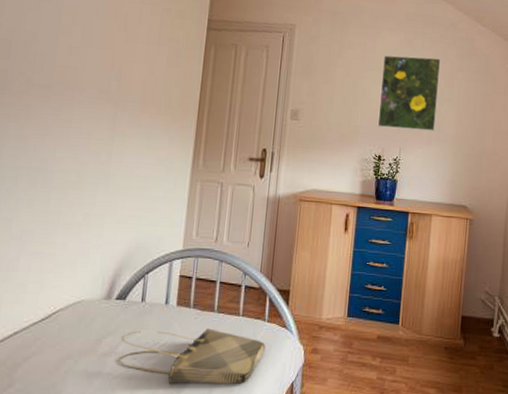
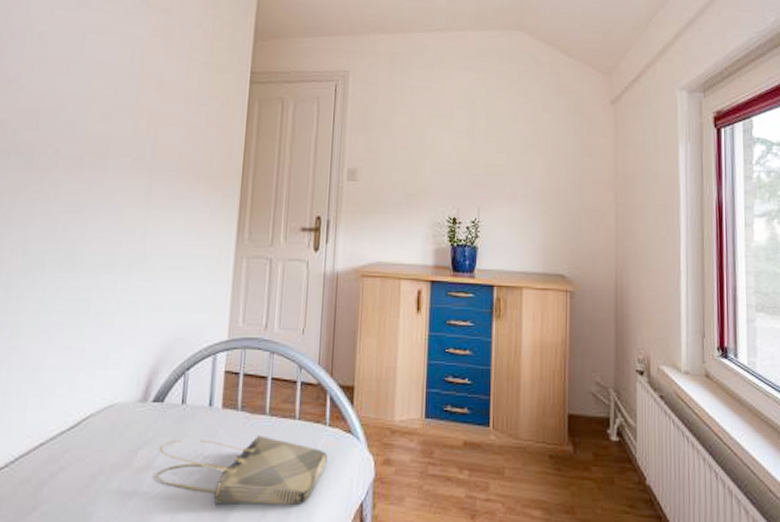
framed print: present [377,55,441,131] -> none [450,98,522,186]

